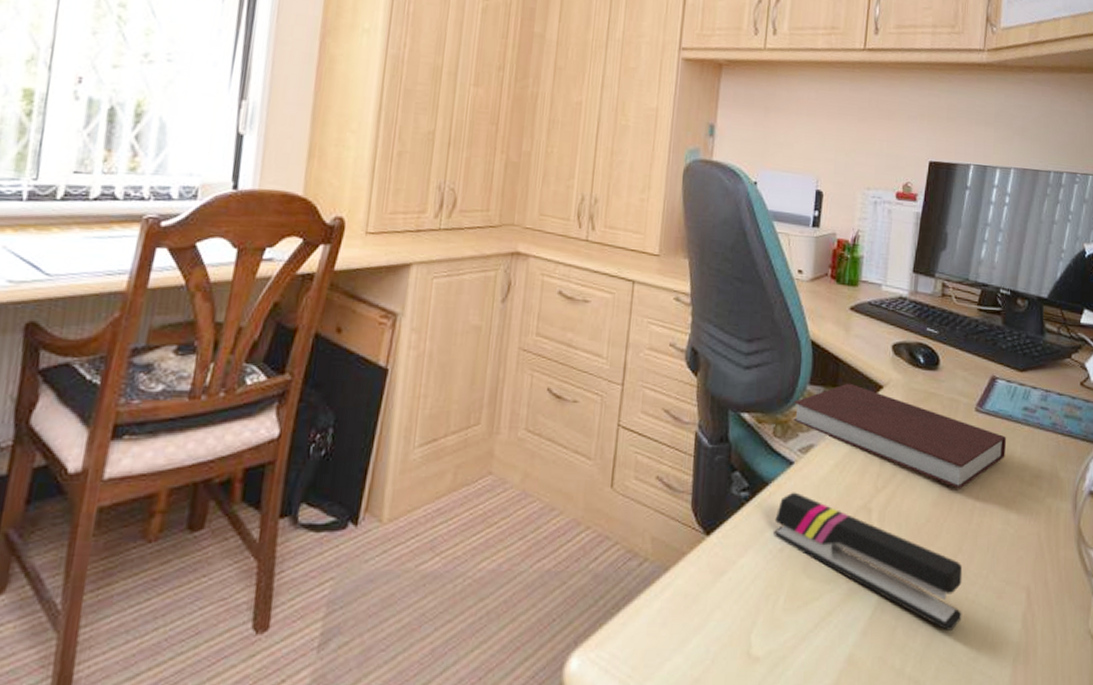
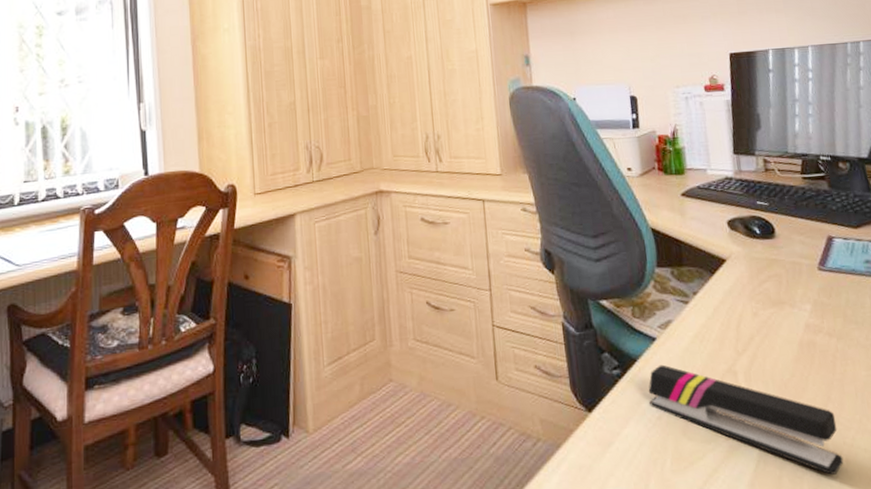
notebook: present [793,383,1006,489] -> none [646,261,856,344]

